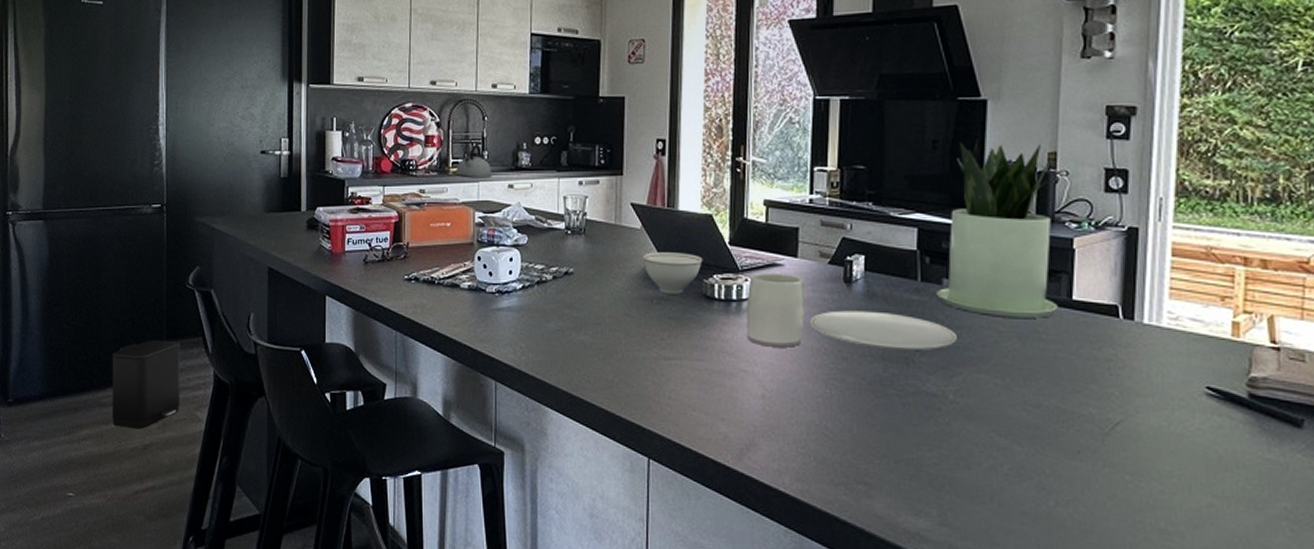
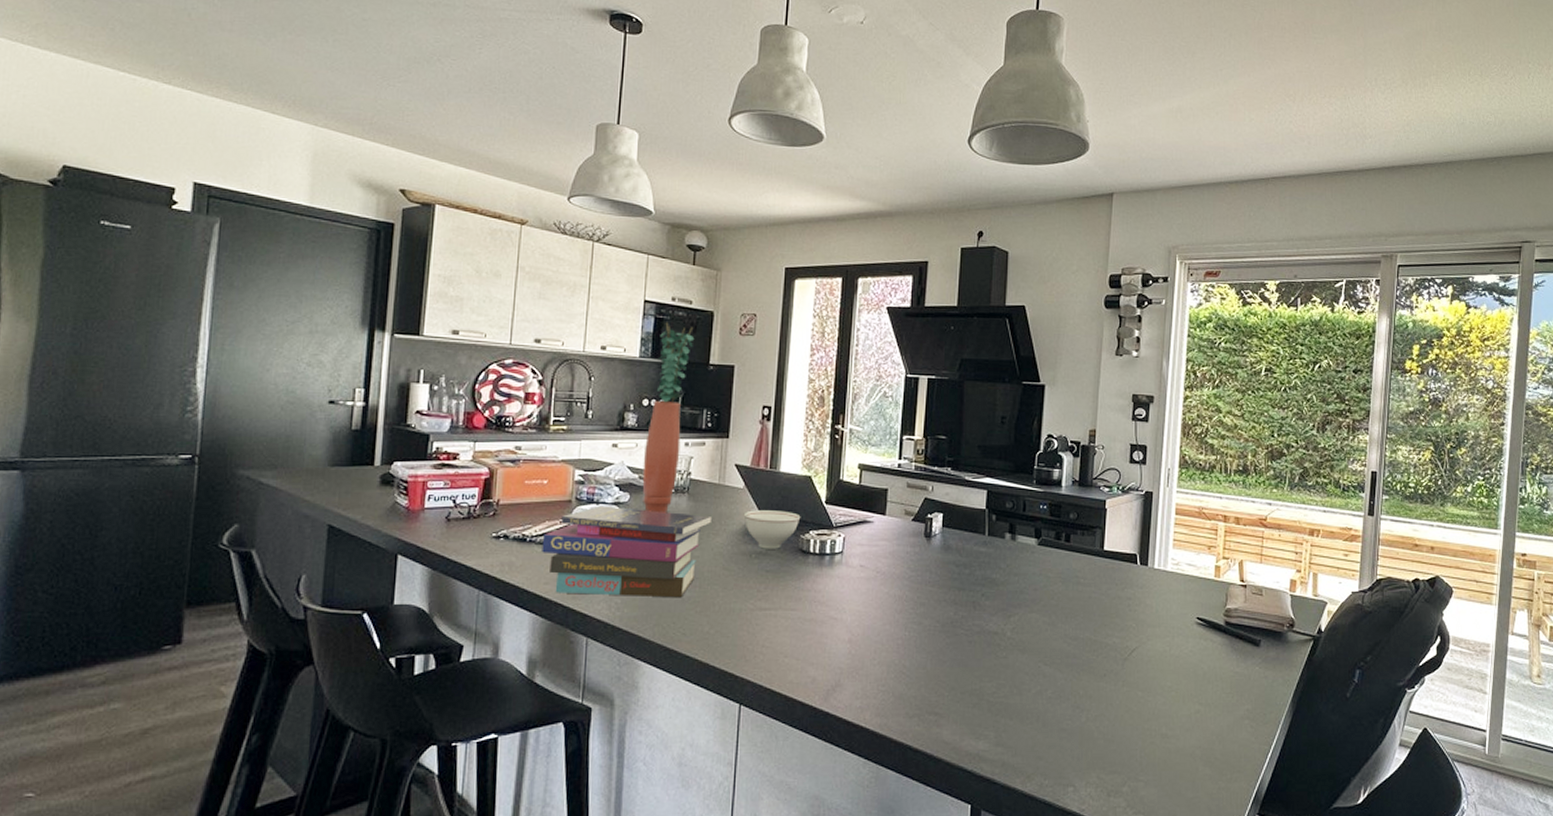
pedal bin: present [112,340,180,428] -> none [100,607,205,710]
books: none [449,248,609,344] -> present [542,505,711,598]
kettle: present [454,145,492,179] -> none [555,404,596,437]
vase: none [538,55,583,256] -> present [642,322,695,513]
mug: present [746,272,806,347] -> none [838,528,891,596]
plate: present [809,310,957,351] -> none [893,562,1015,596]
planter: present [936,142,1058,319] -> none [1000,419,1093,567]

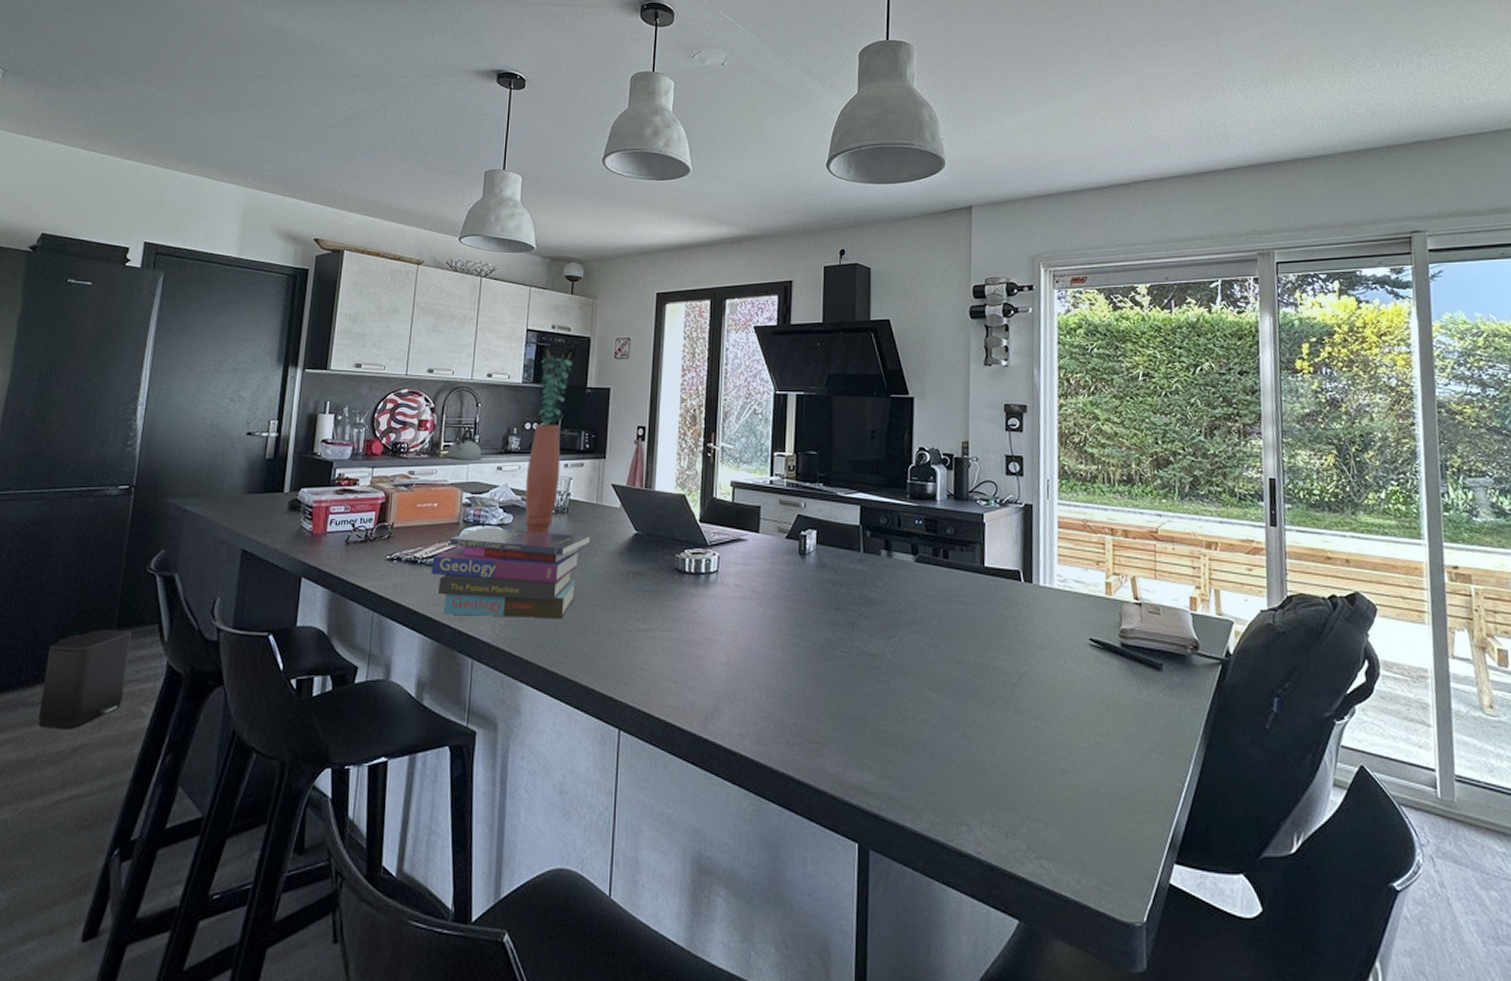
pedal bin: none [100,607,205,710] -> present [38,629,132,728]
kettle: none [555,404,596,437] -> present [445,429,482,461]
bowl: present [743,510,801,549] -> none [620,530,676,569]

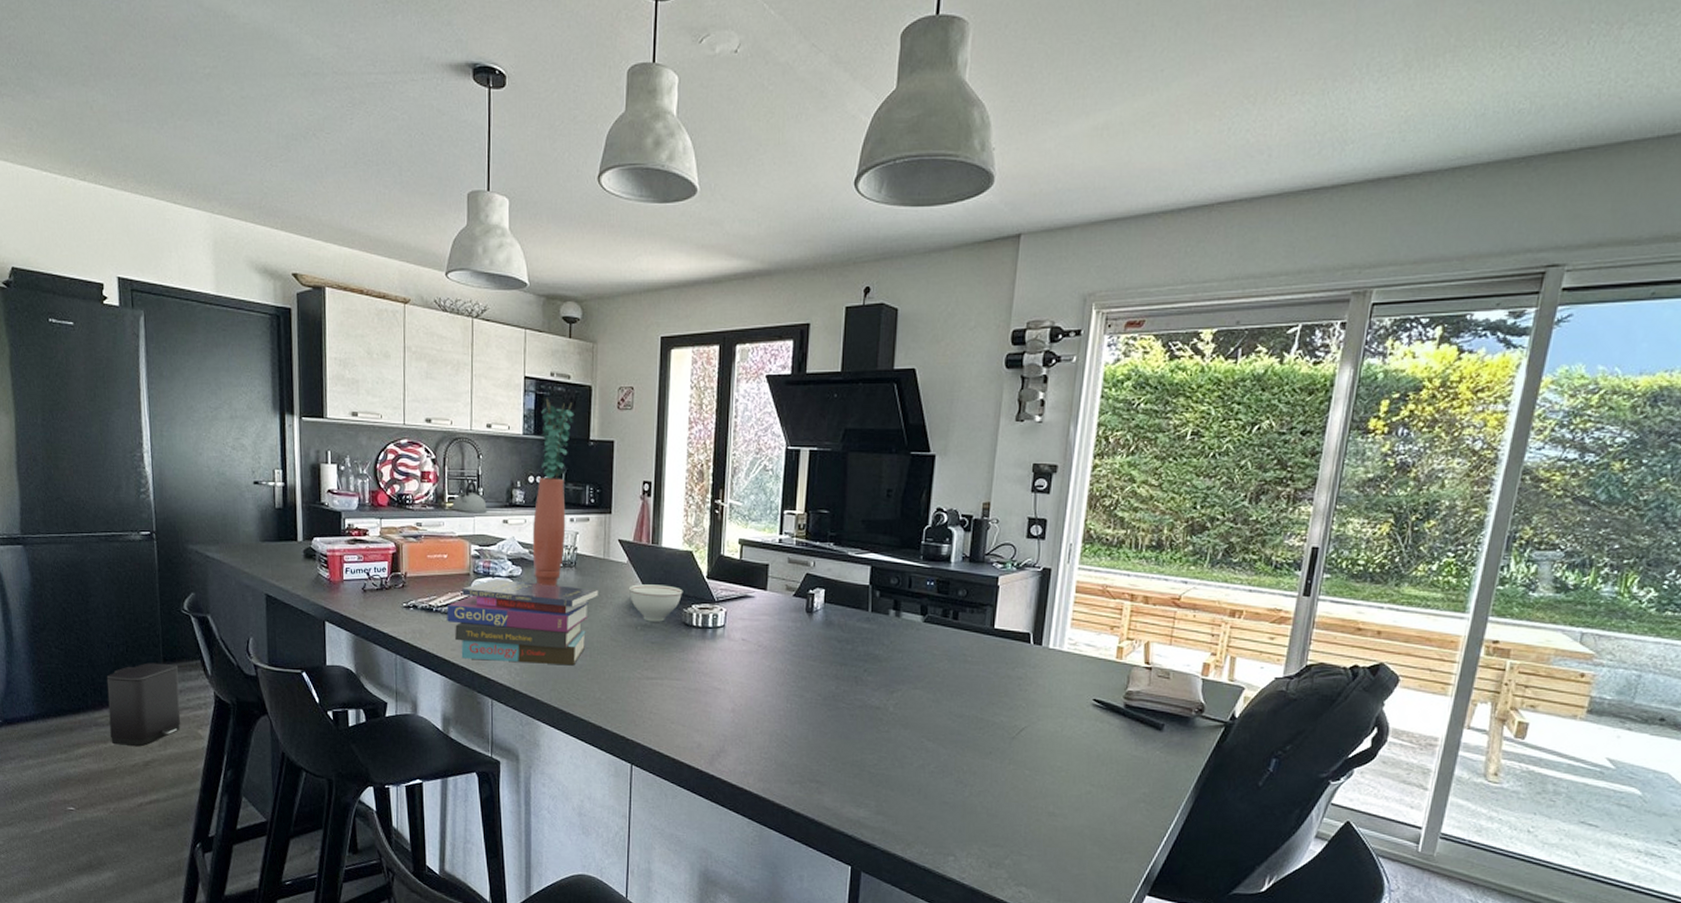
bowl: none [620,530,676,569] -> present [628,584,683,622]

